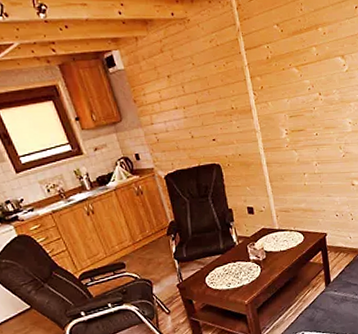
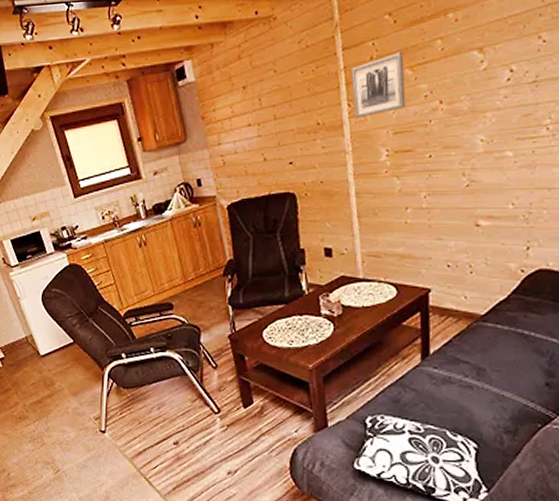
wall art: none [253,54,296,104] -> present [351,51,406,118]

